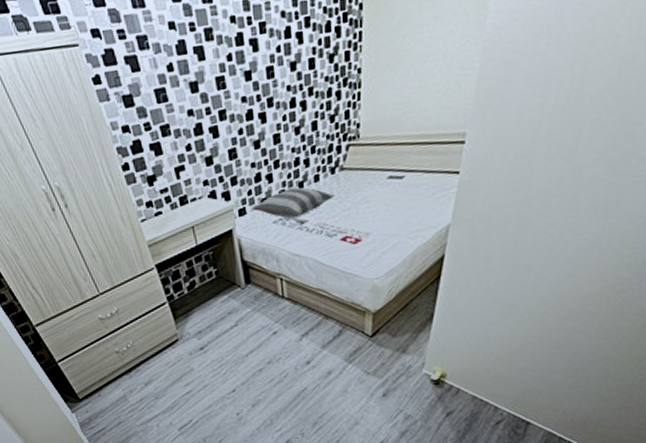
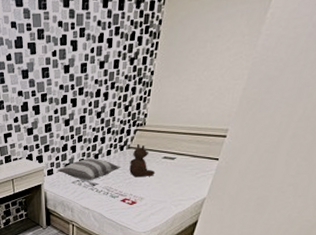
teddy bear: none [346,162,381,207] -> present [129,143,155,178]

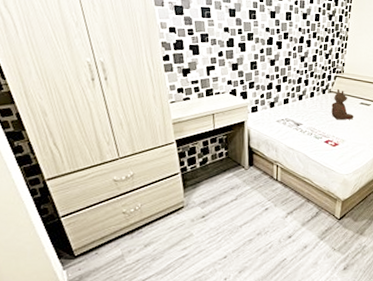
pillow: present [59,157,121,181] -> none [263,98,323,121]

